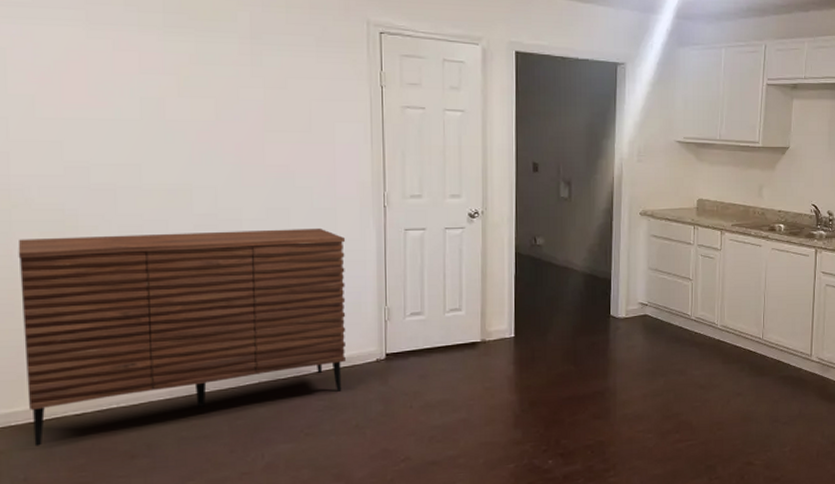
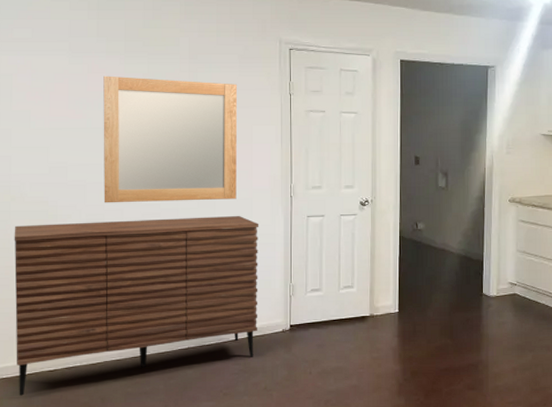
home mirror: none [135,55,316,212] -> present [103,76,238,203]

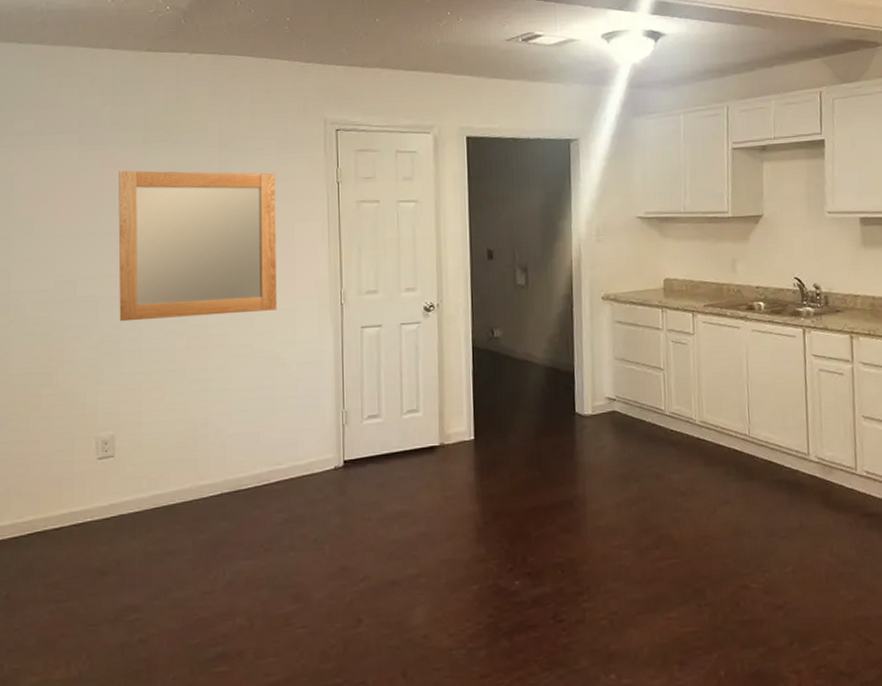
sideboard: present [14,215,260,396] -> none [12,329,305,562]

